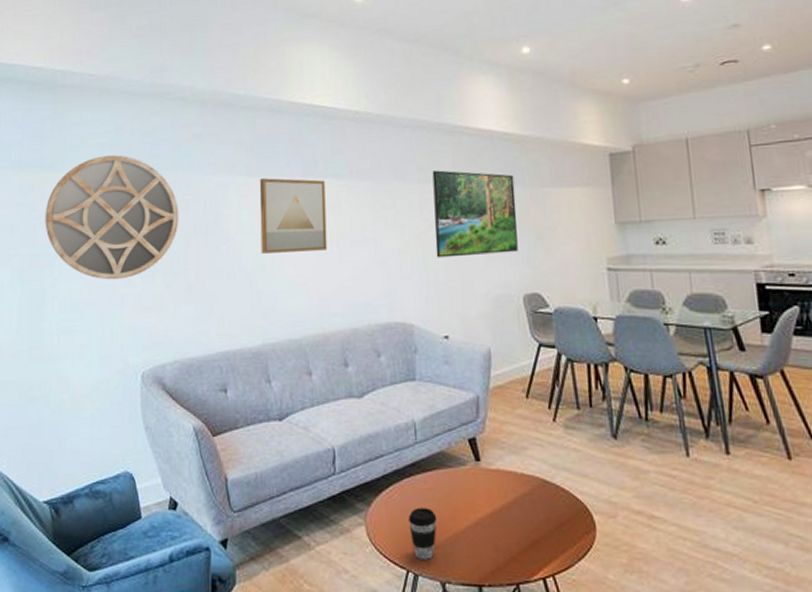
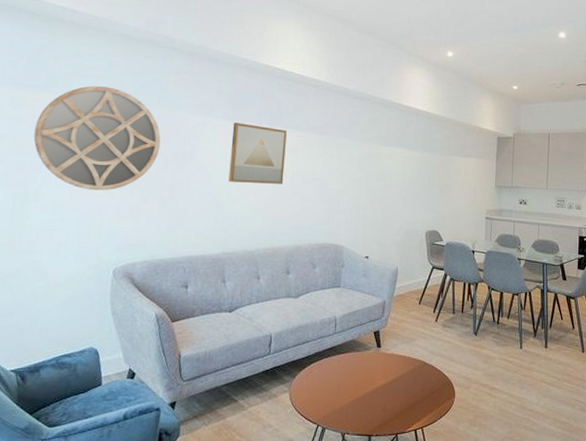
coffee cup: present [408,507,437,560] -> none [322,380,344,417]
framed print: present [432,170,518,258] -> none [366,133,430,200]

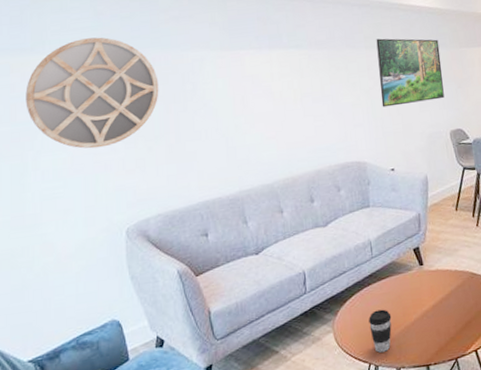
wall art: present [228,122,287,184] -> none [232,50,293,115]
coffee cup: none [322,380,344,417] -> present [368,309,392,353]
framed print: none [366,133,430,200] -> present [376,38,444,107]

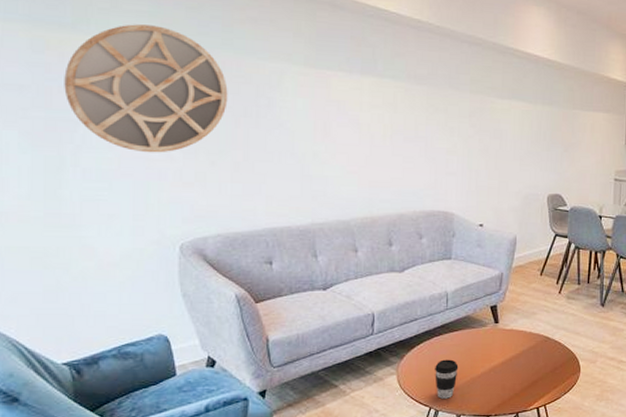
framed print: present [376,38,444,107] -> none [479,84,552,160]

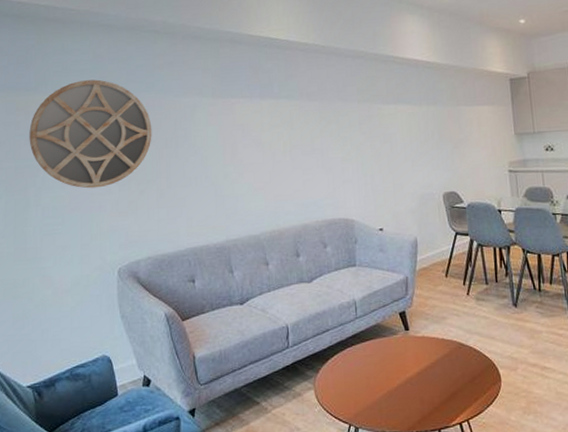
coffee cup: present [435,359,459,399] -> none [350,371,374,415]

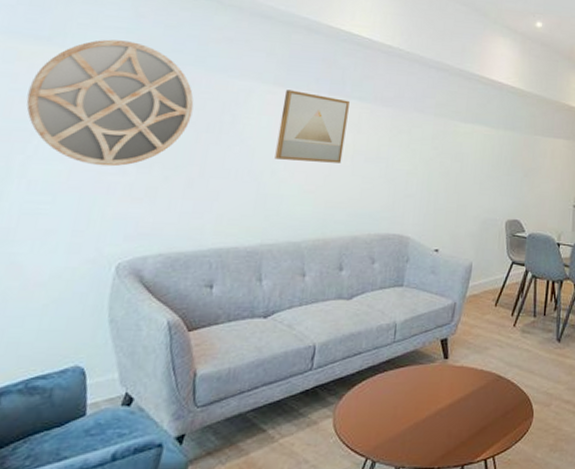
wall art: none [223,99,282,163] -> present [275,90,350,163]

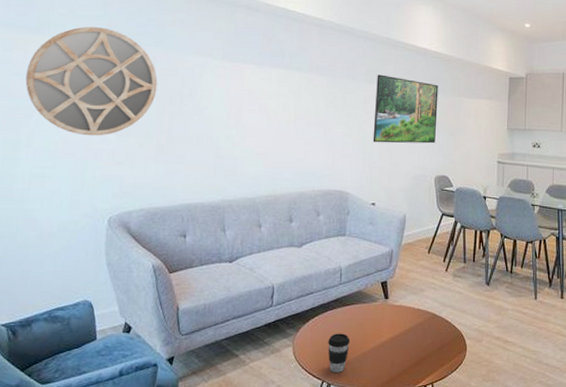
wall art: present [275,90,350,163] -> none [228,64,289,128]
coffee cup: none [374,400,402,447] -> present [328,333,350,373]
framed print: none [439,108,514,185] -> present [373,74,439,144]

